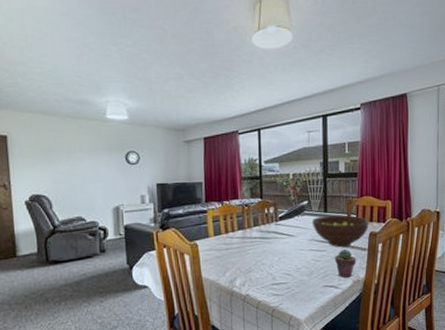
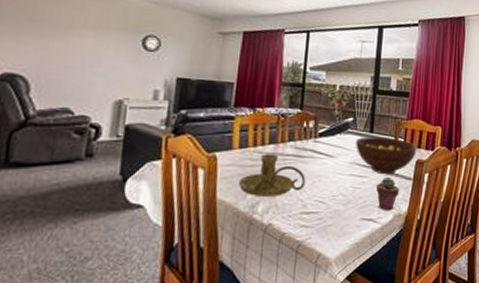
candle holder: none [217,238,272,274] -> present [238,154,305,198]

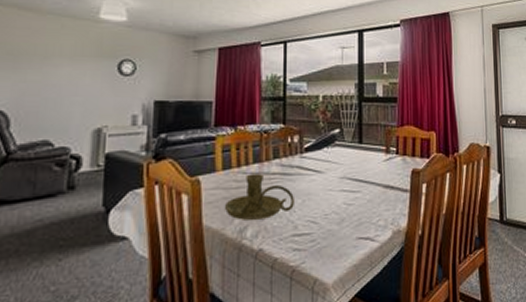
fruit bowl: present [355,136,417,175] -> none [344,147,411,188]
potted succulent: present [376,176,400,210] -> none [371,190,397,227]

